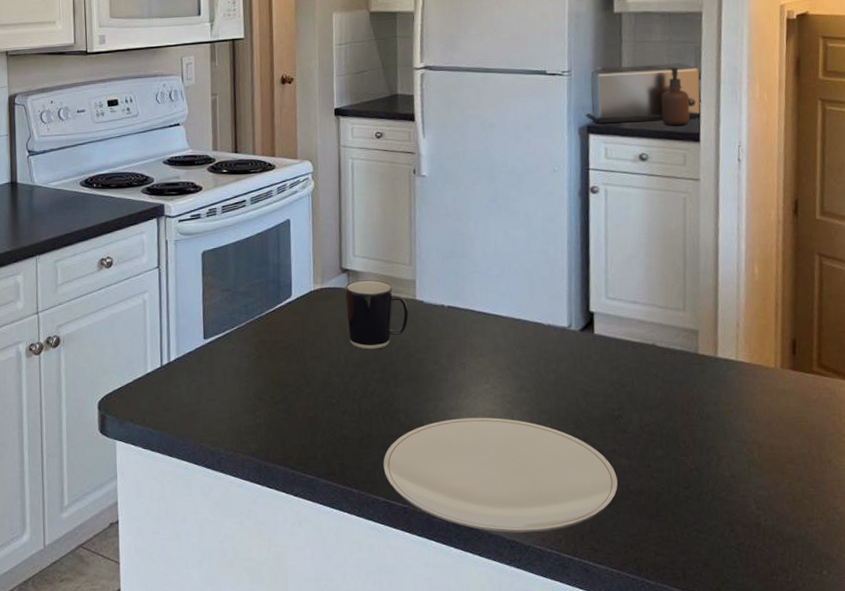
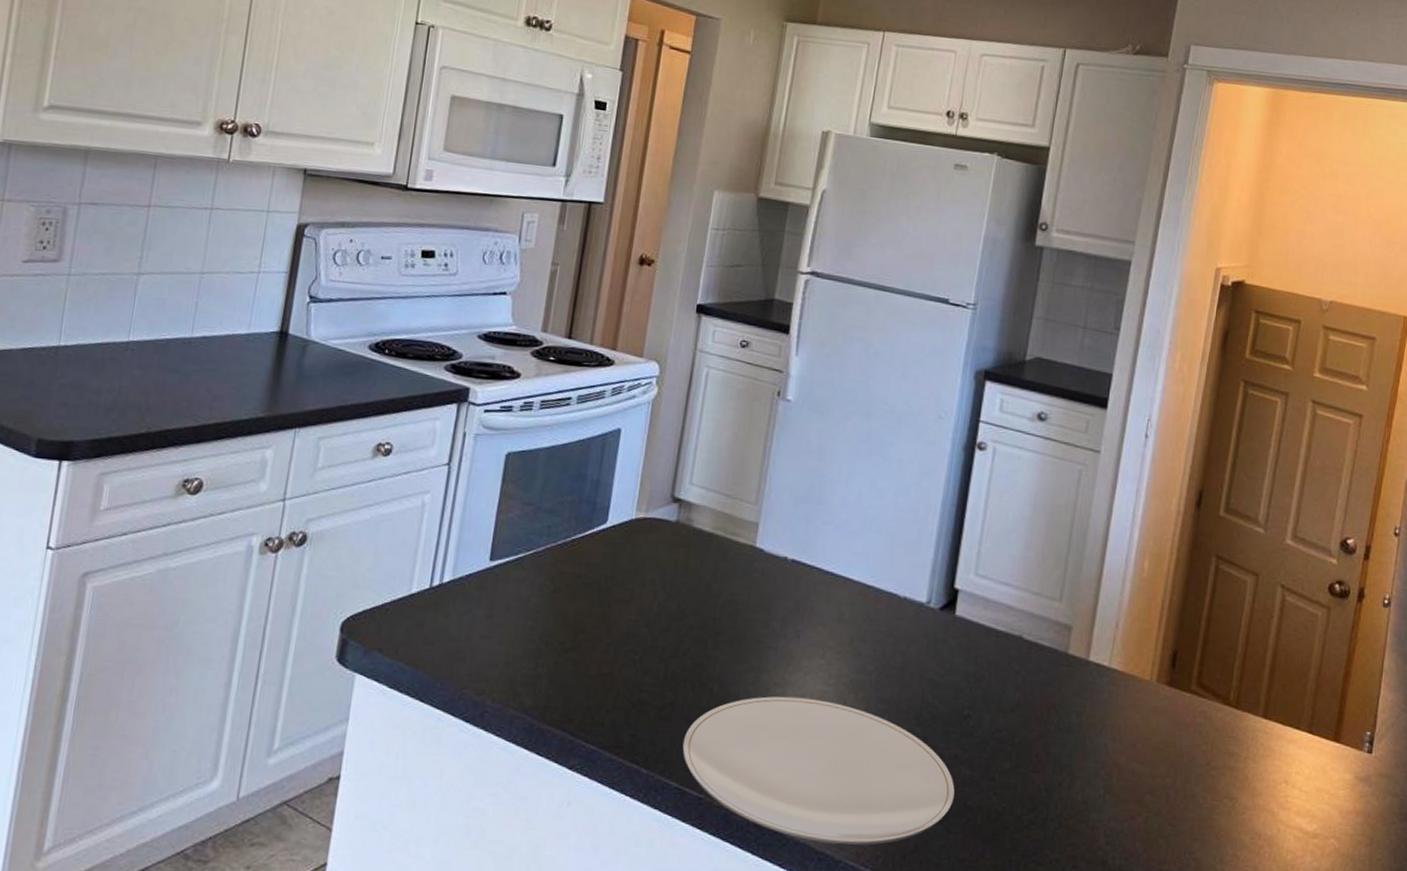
mug: present [345,280,409,350] -> none [668,514,745,601]
toaster: present [585,63,701,124] -> none [984,304,1118,382]
soap dispenser: present [661,67,690,126] -> none [1069,318,1103,387]

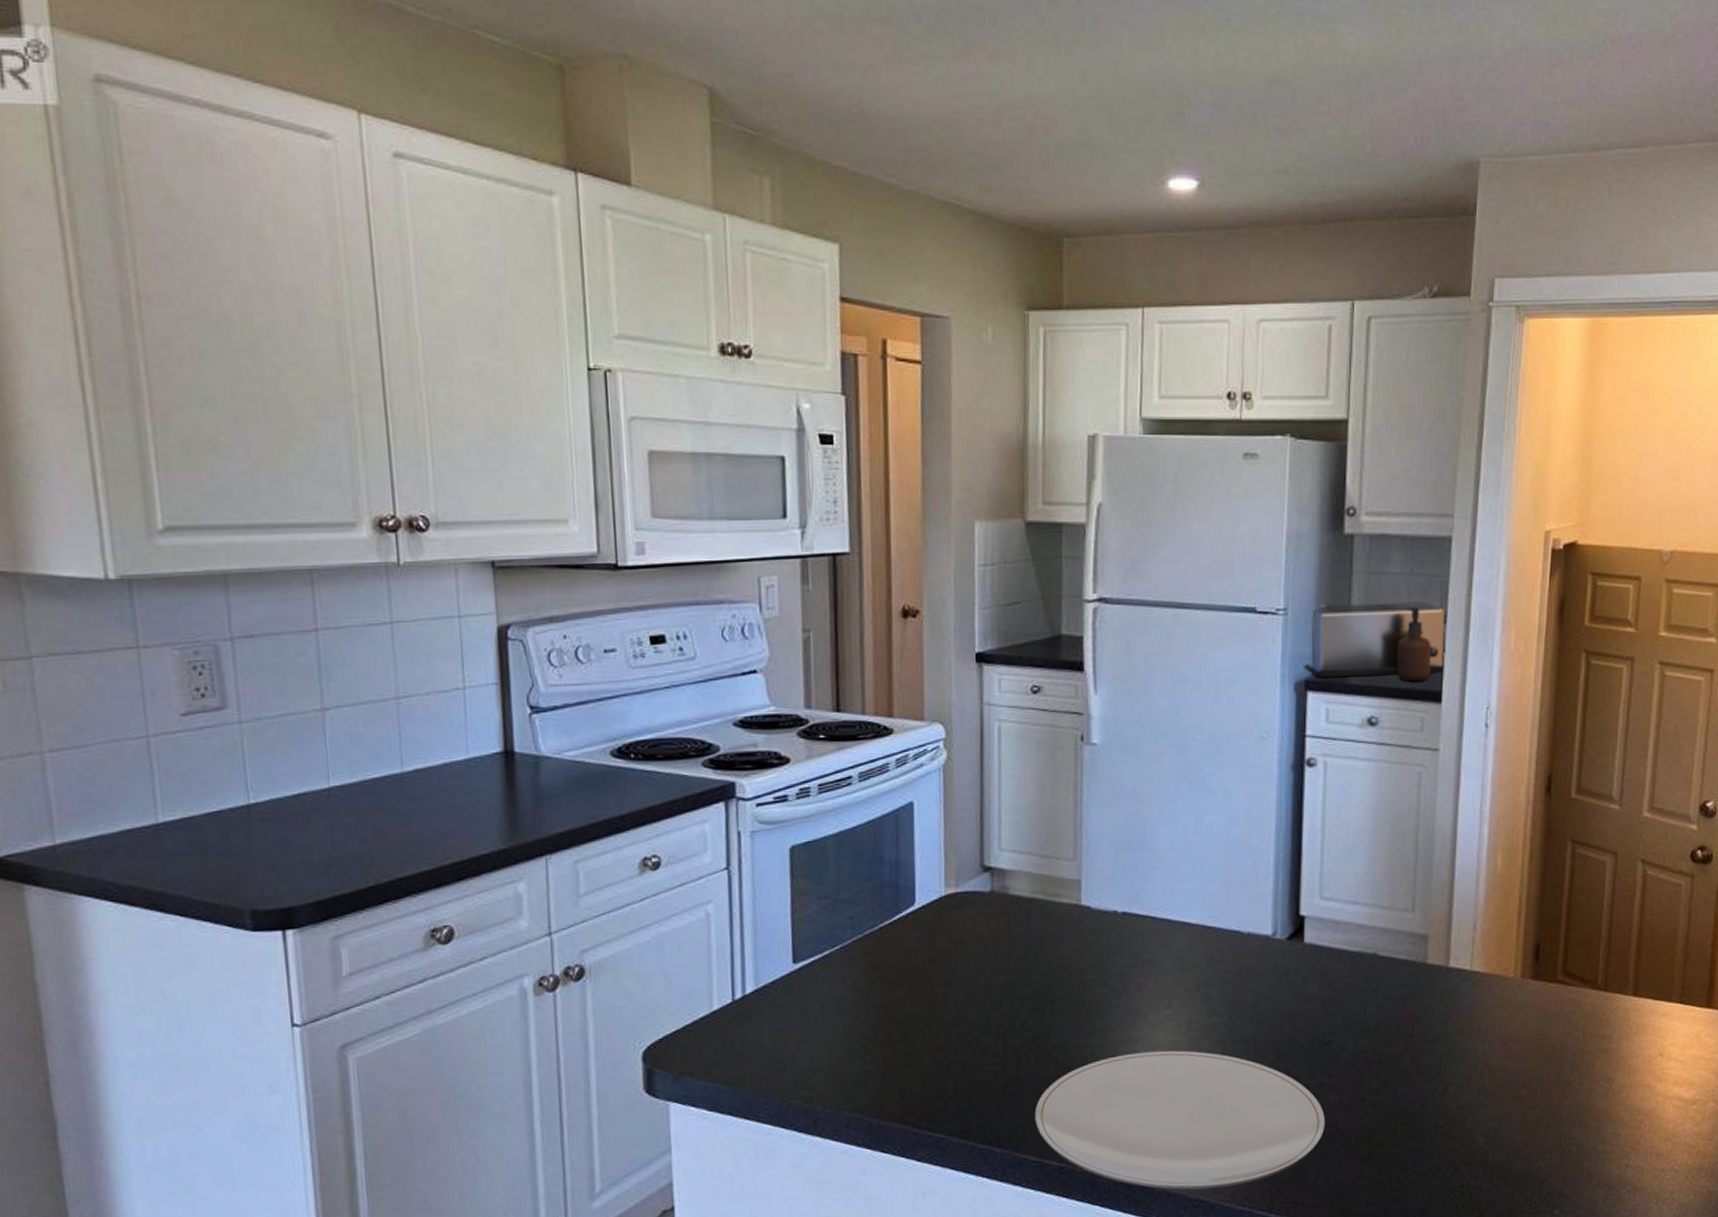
toaster: none [984,304,1118,382] -> present [1303,601,1445,679]
soap dispenser: none [1069,318,1103,387] -> present [1397,607,1432,682]

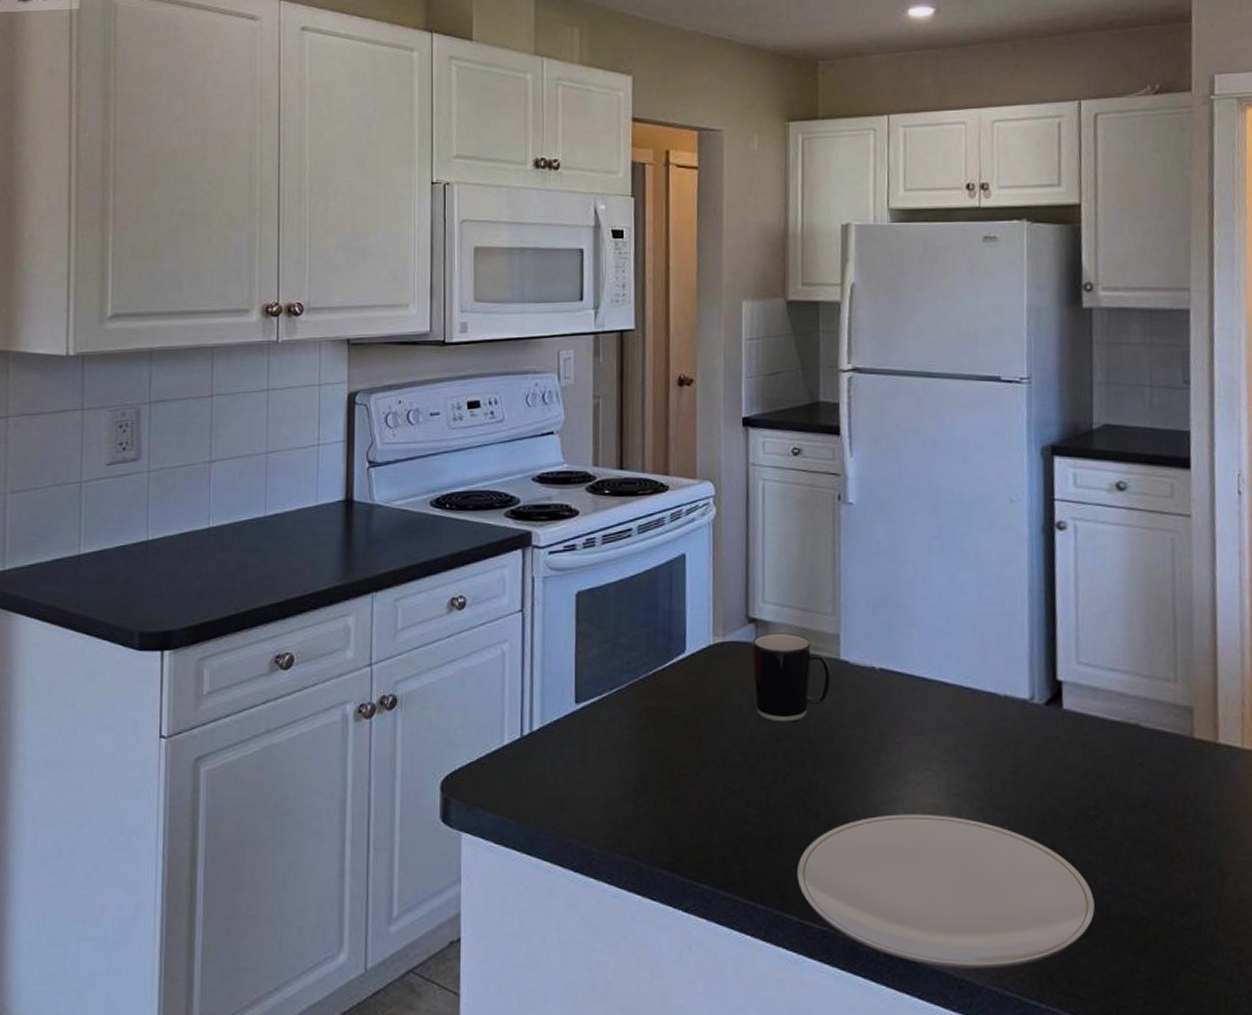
mug: none [987,880,1071,971] -> present [752,633,831,722]
toaster: present [1303,601,1445,679] -> none [1048,370,1190,444]
soap dispenser: present [1397,607,1432,682] -> none [1141,376,1177,448]

